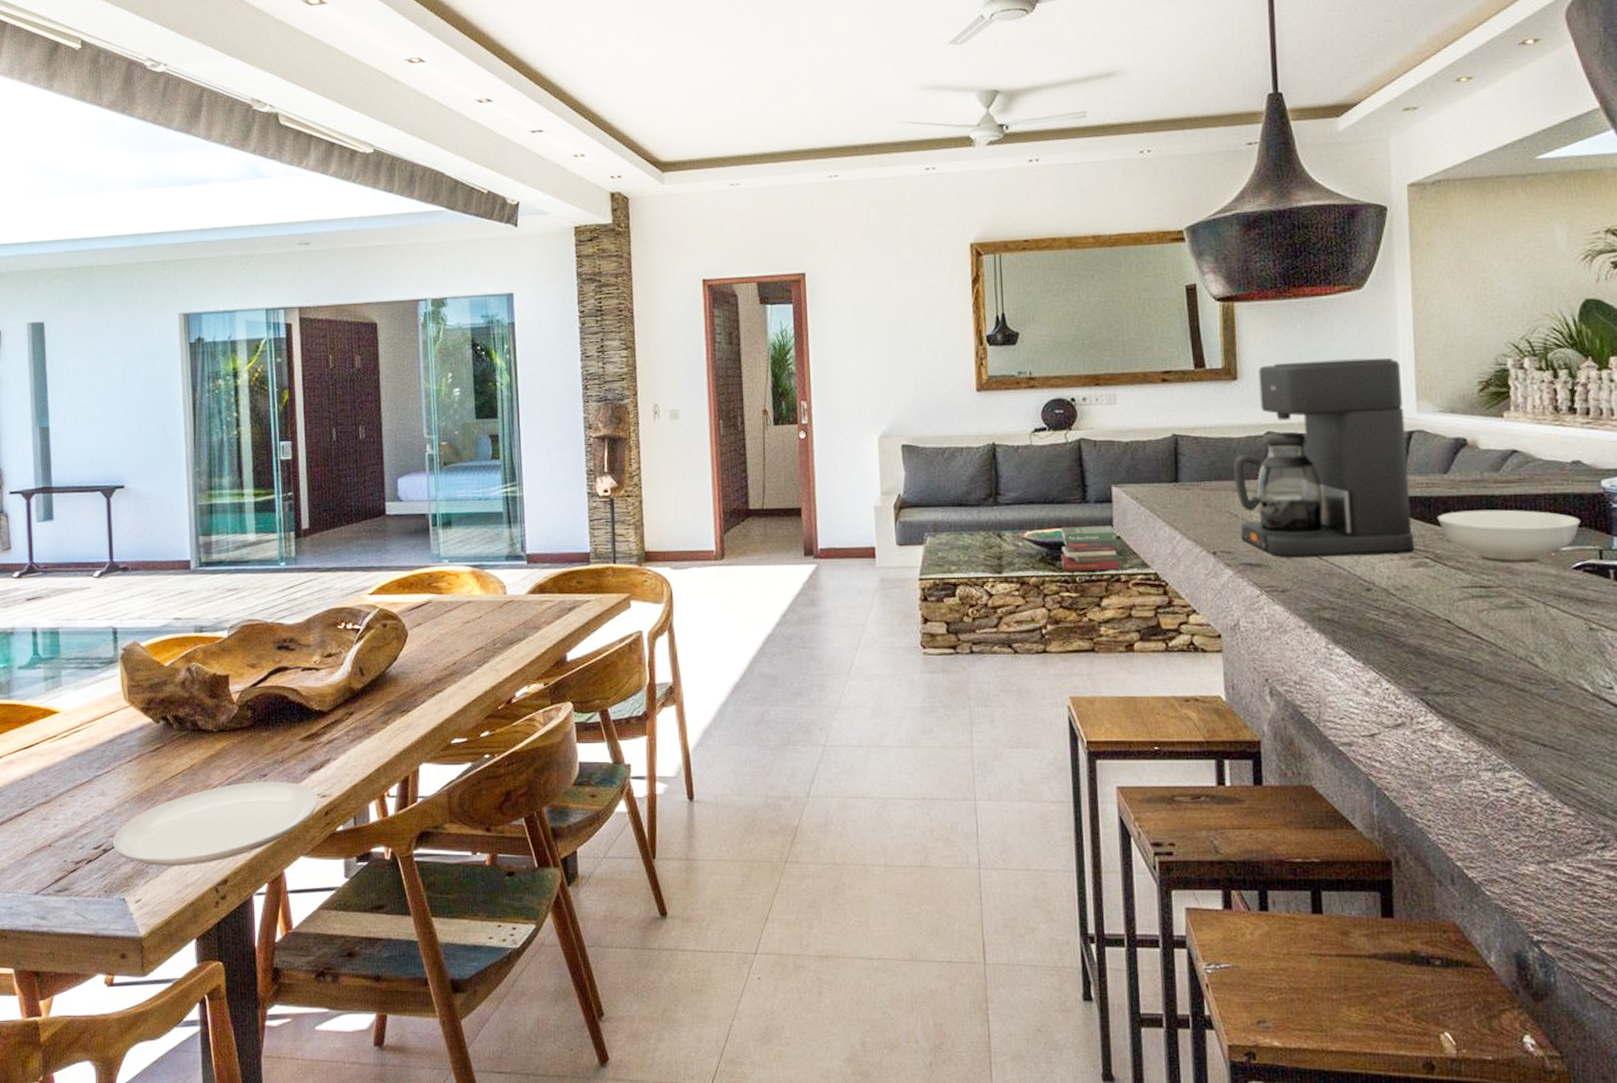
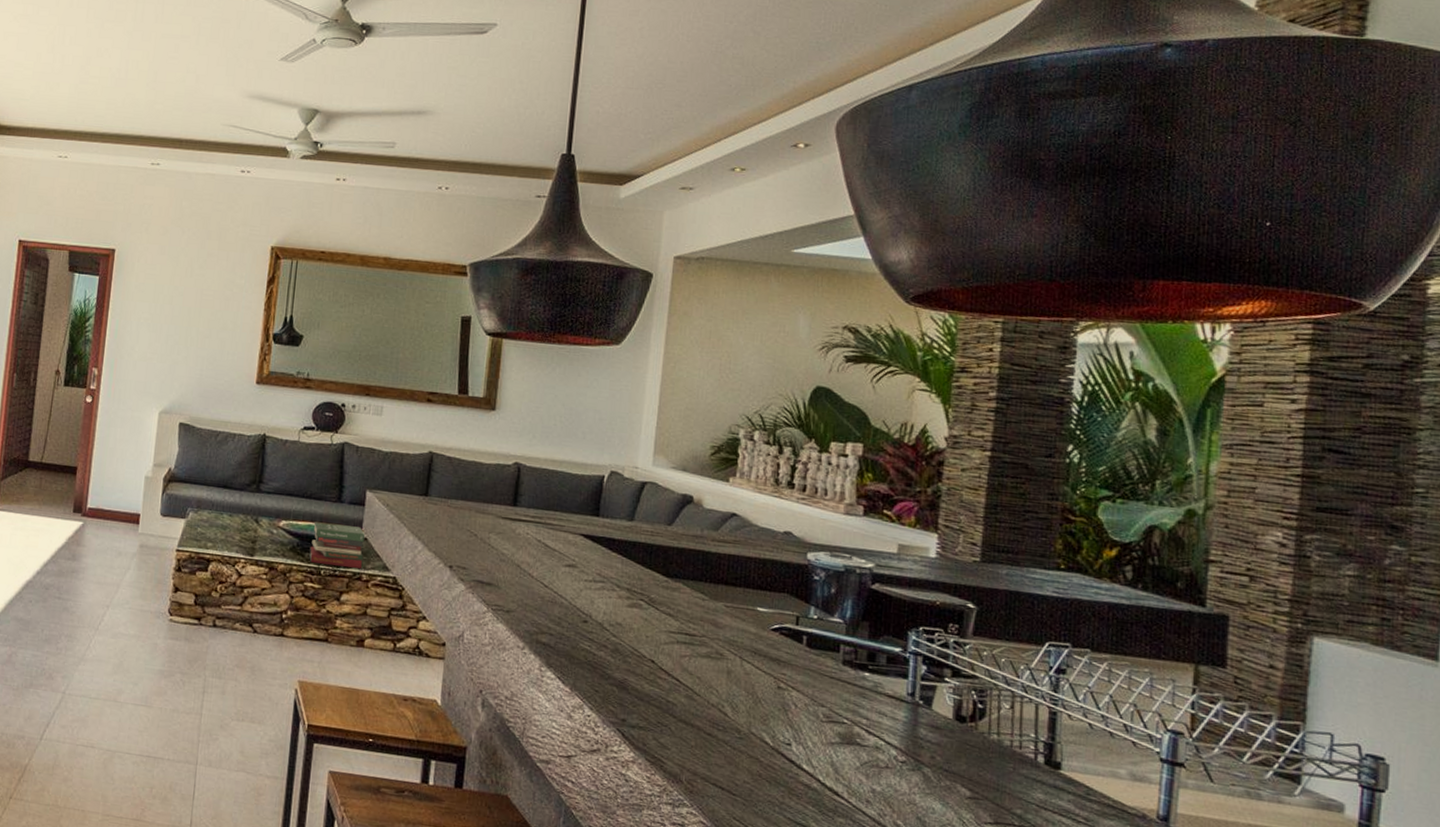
coffee maker: present [1233,358,1415,559] -> none [476,401,643,595]
bowl: present [1437,509,1581,563] -> none [656,561,784,619]

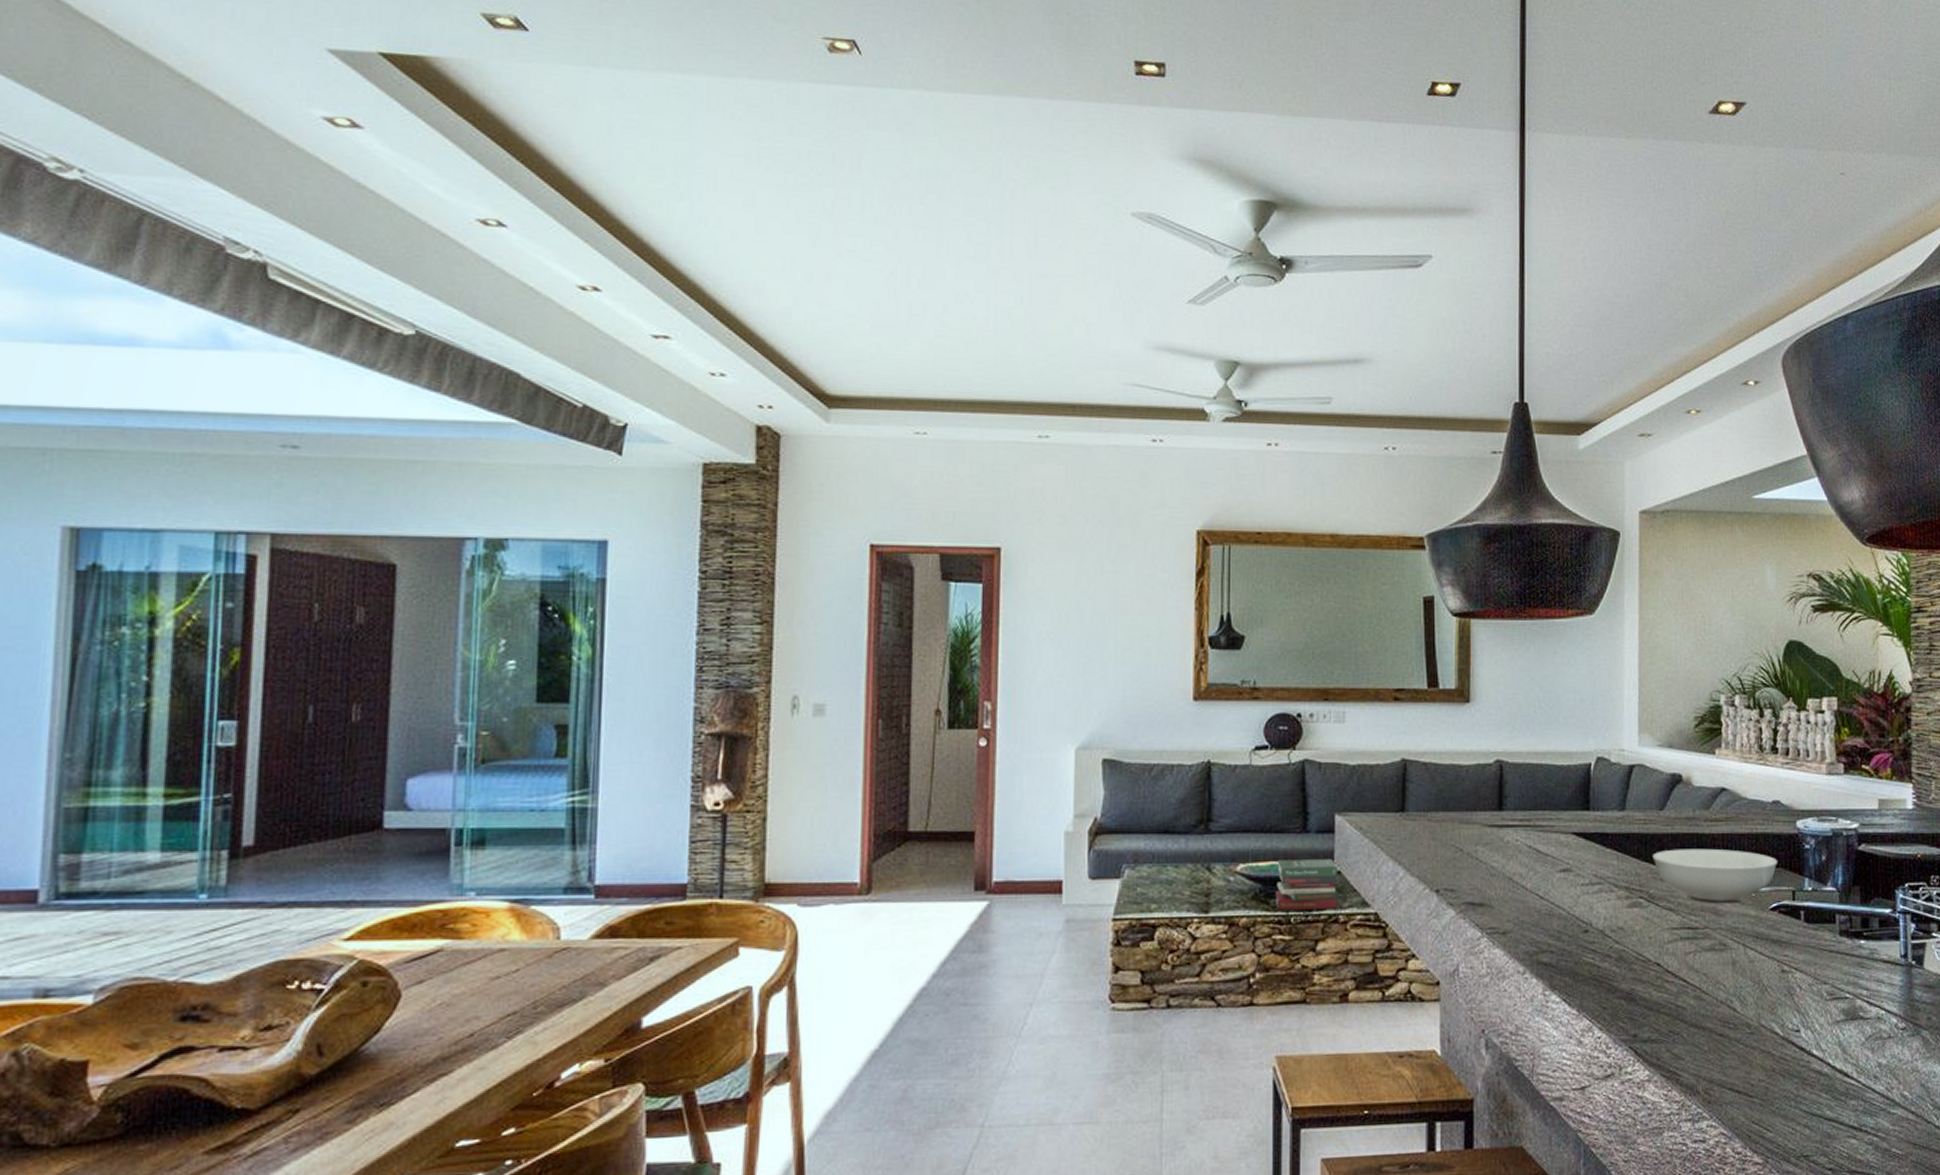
bowl: none [656,561,784,619] -> present [1652,848,1778,904]

